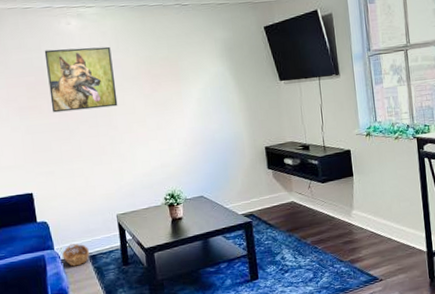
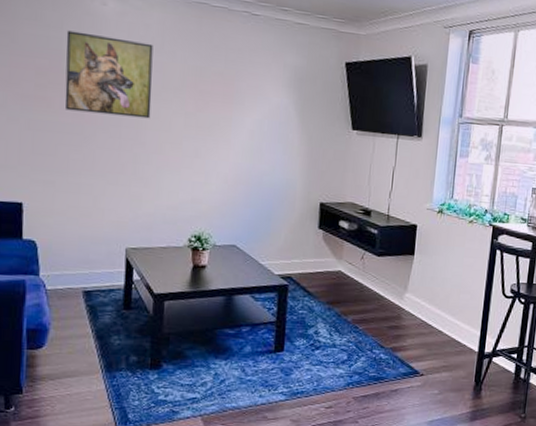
basket: present [62,243,90,267] -> none [49,273,85,301]

